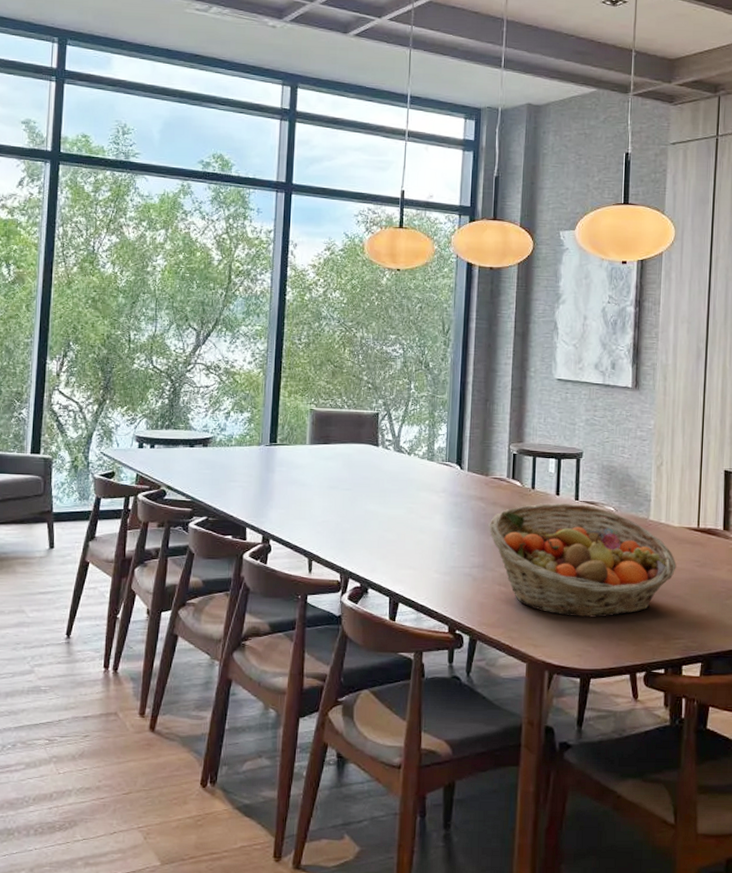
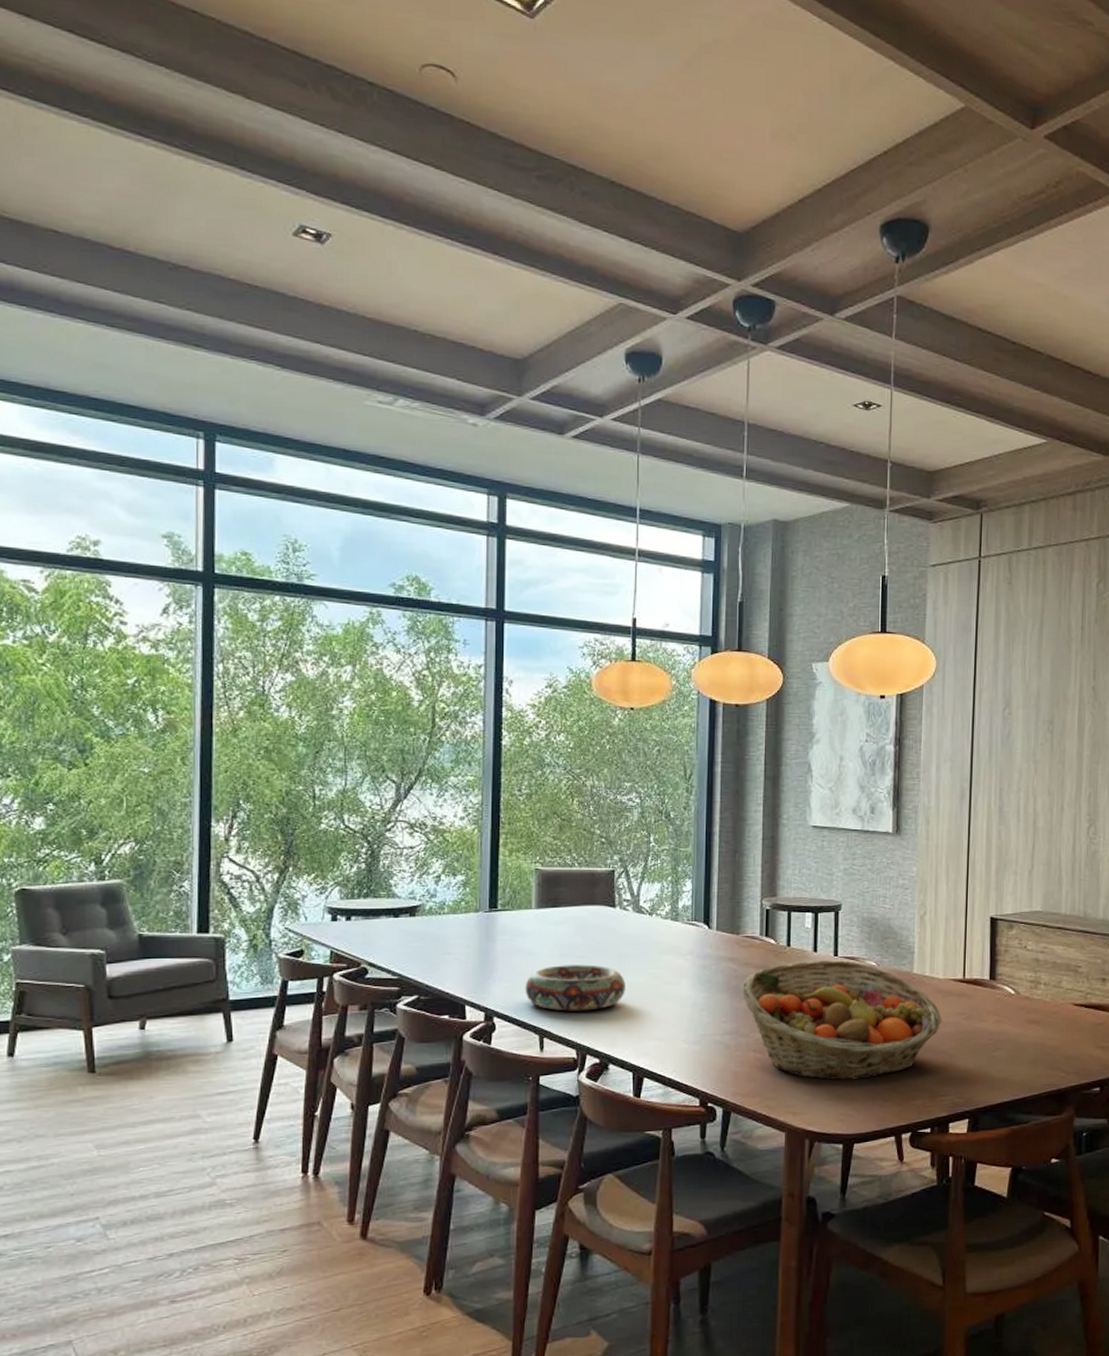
decorative bowl: none [297,496,385,539] -> present [525,964,626,1012]

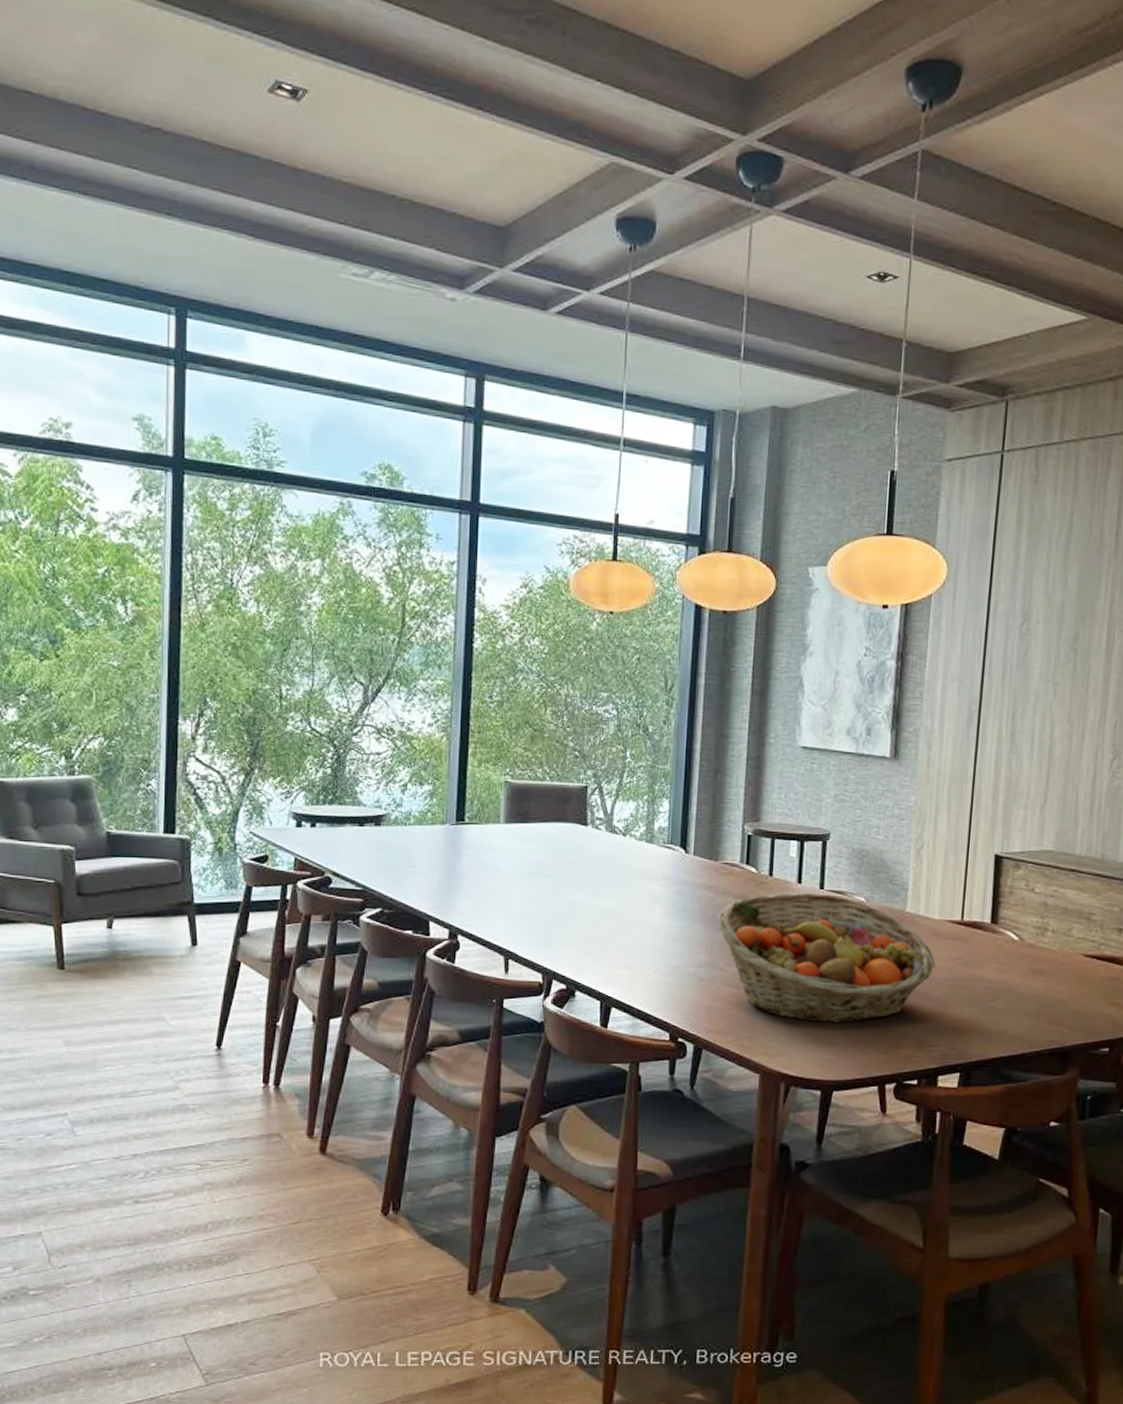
decorative bowl: present [525,964,626,1012] -> none [491,884,596,934]

